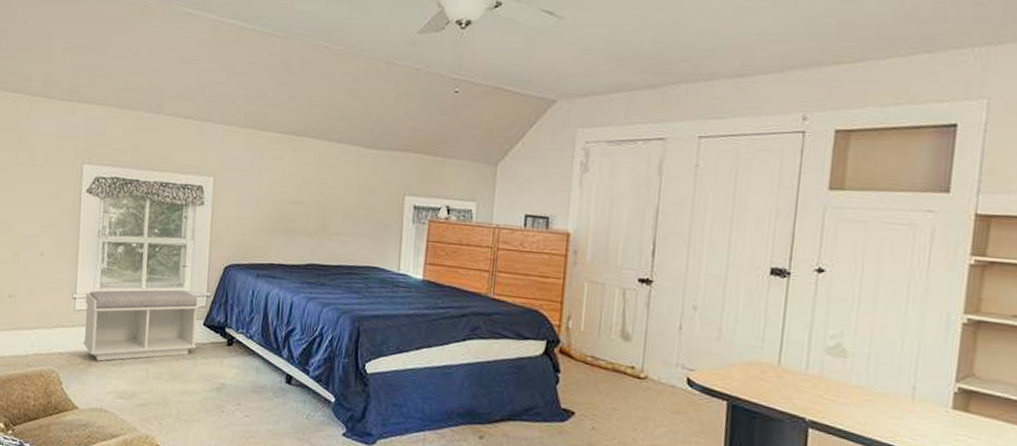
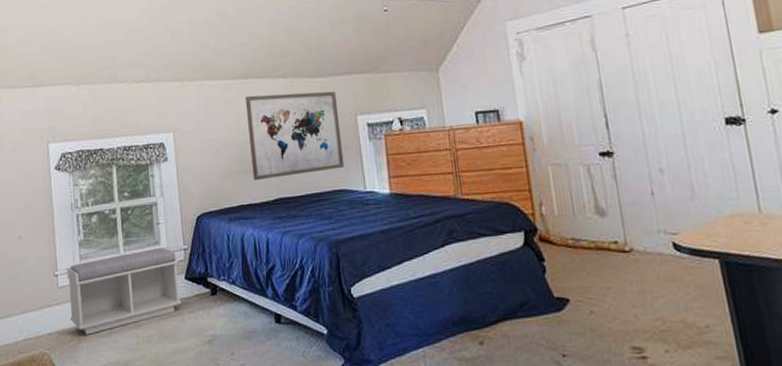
wall art: none [288,154,388,246] -> present [245,91,345,181]

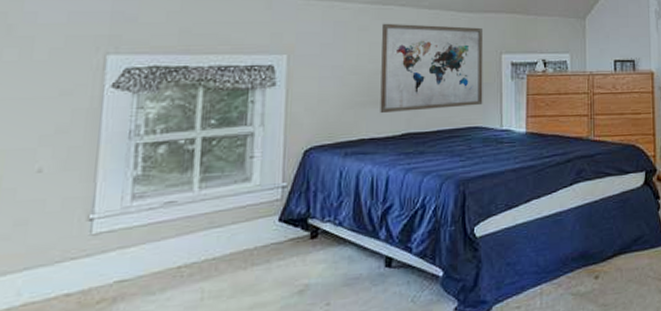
bench: present [67,247,182,335] -> none [104,185,273,293]

